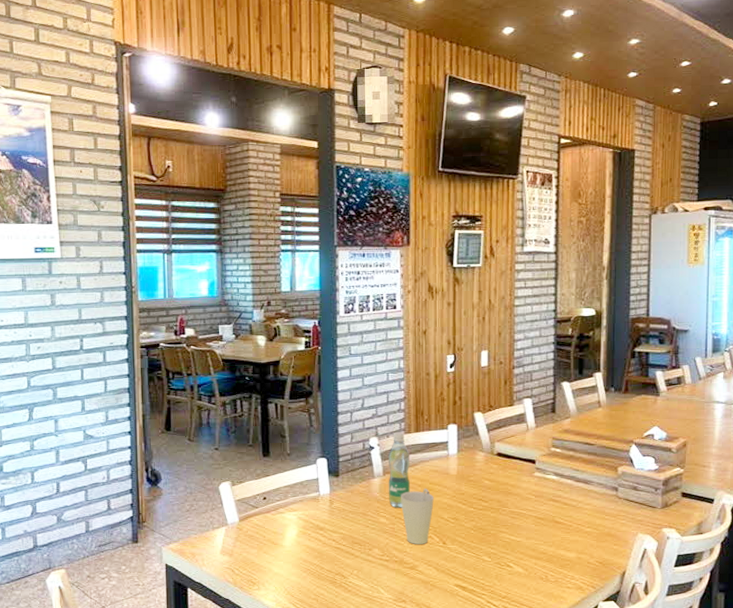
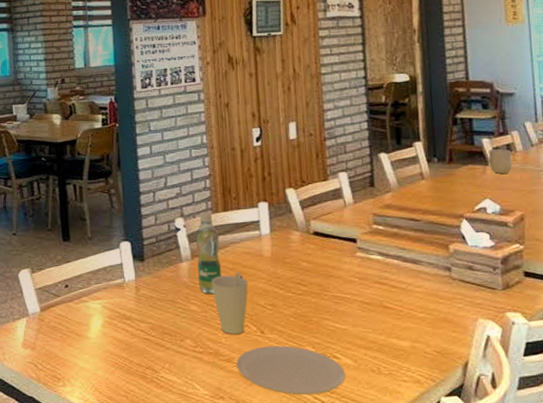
plate: none [419,555,516,599] -> present [236,346,345,395]
cup: none [661,381,681,404] -> present [489,148,512,174]

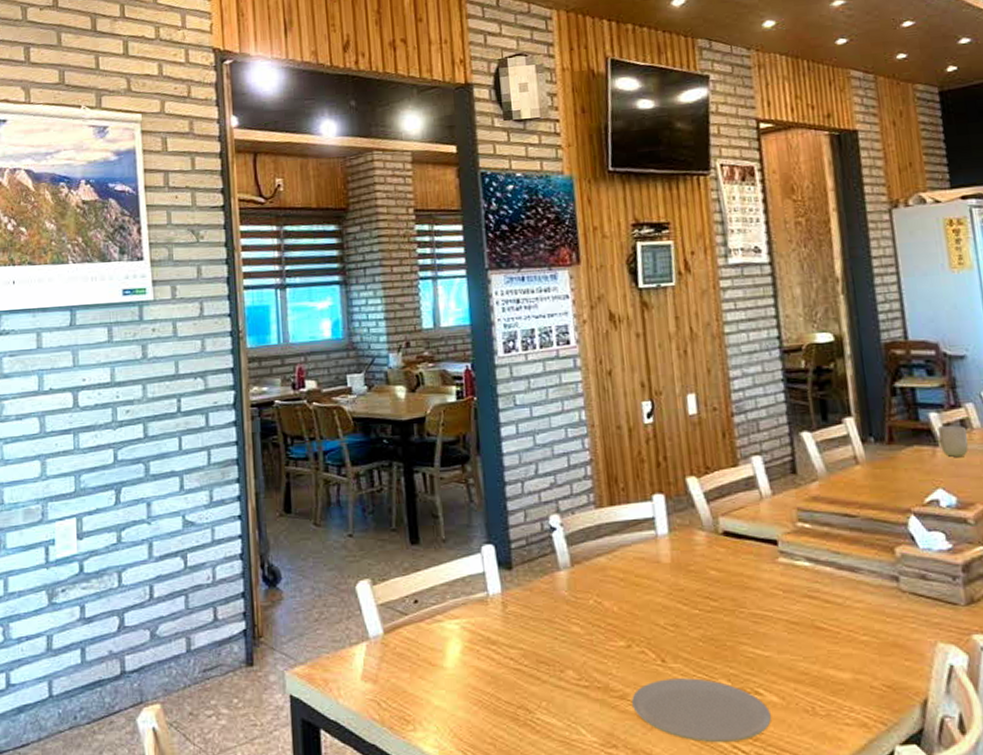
bottle: present [195,211,222,295] -> none [575,505,610,612]
cup: present [211,272,248,334] -> none [596,582,644,663]

